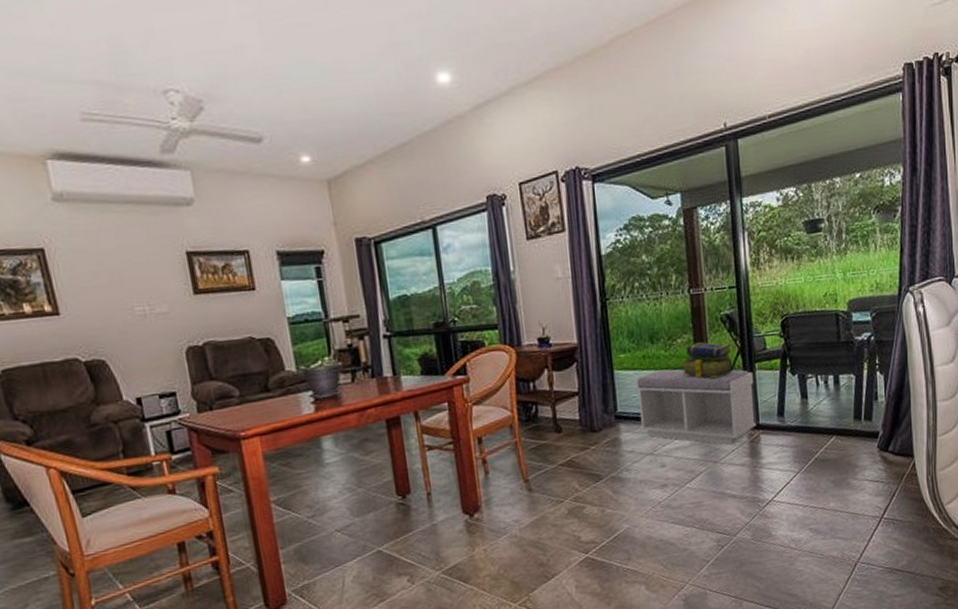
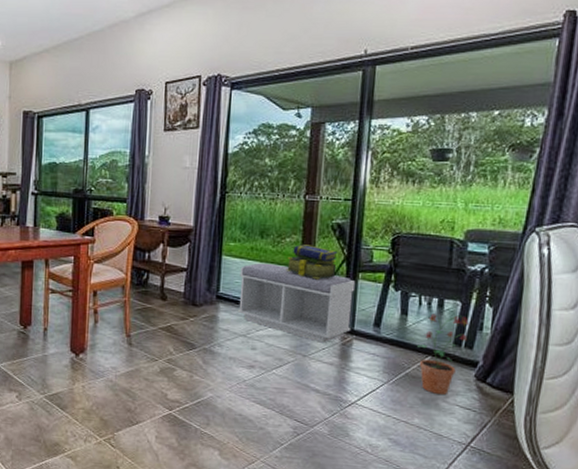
potted plant: none [822,388,865,474] -> present [418,313,469,395]

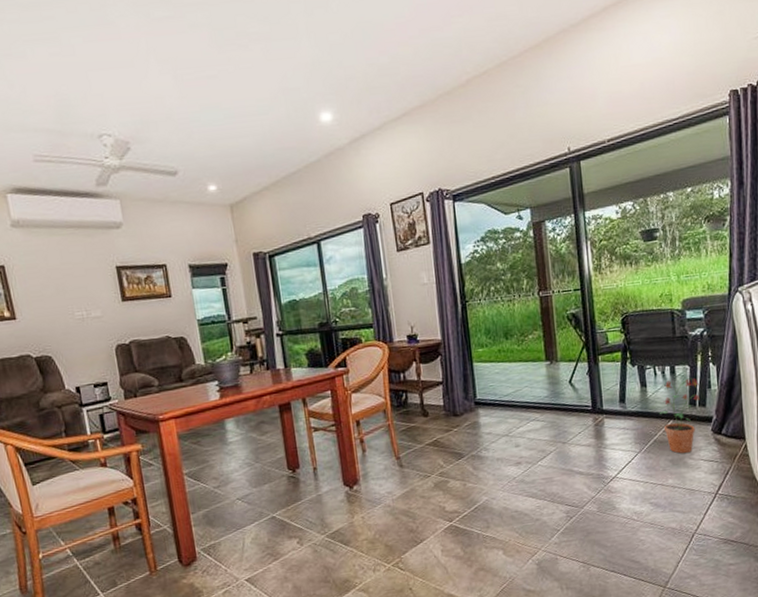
bench: present [237,262,356,343] -> none [492,361,601,428]
stack of books: present [286,244,338,280] -> none [532,338,579,370]

